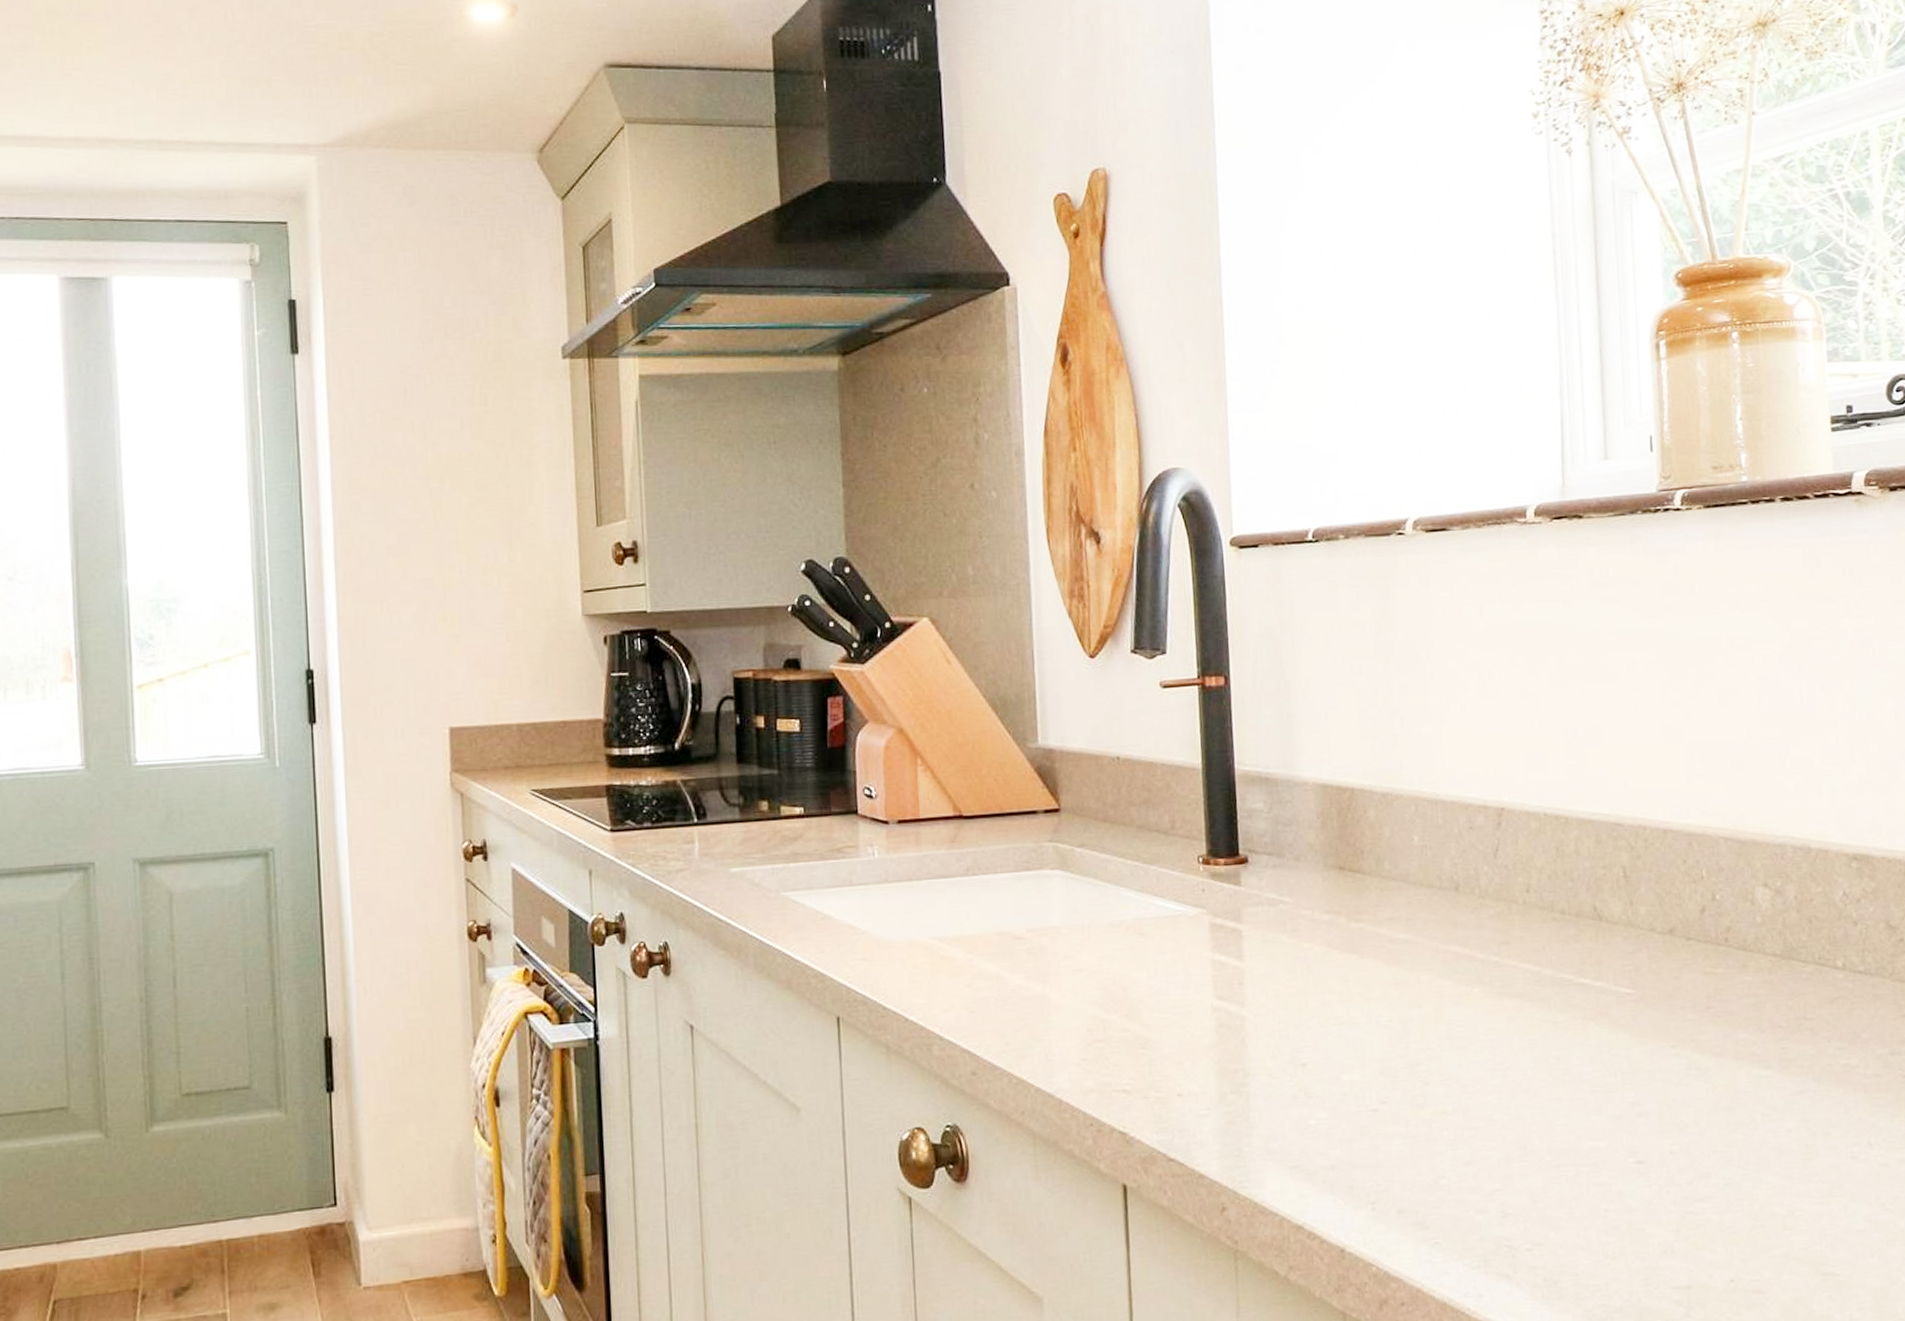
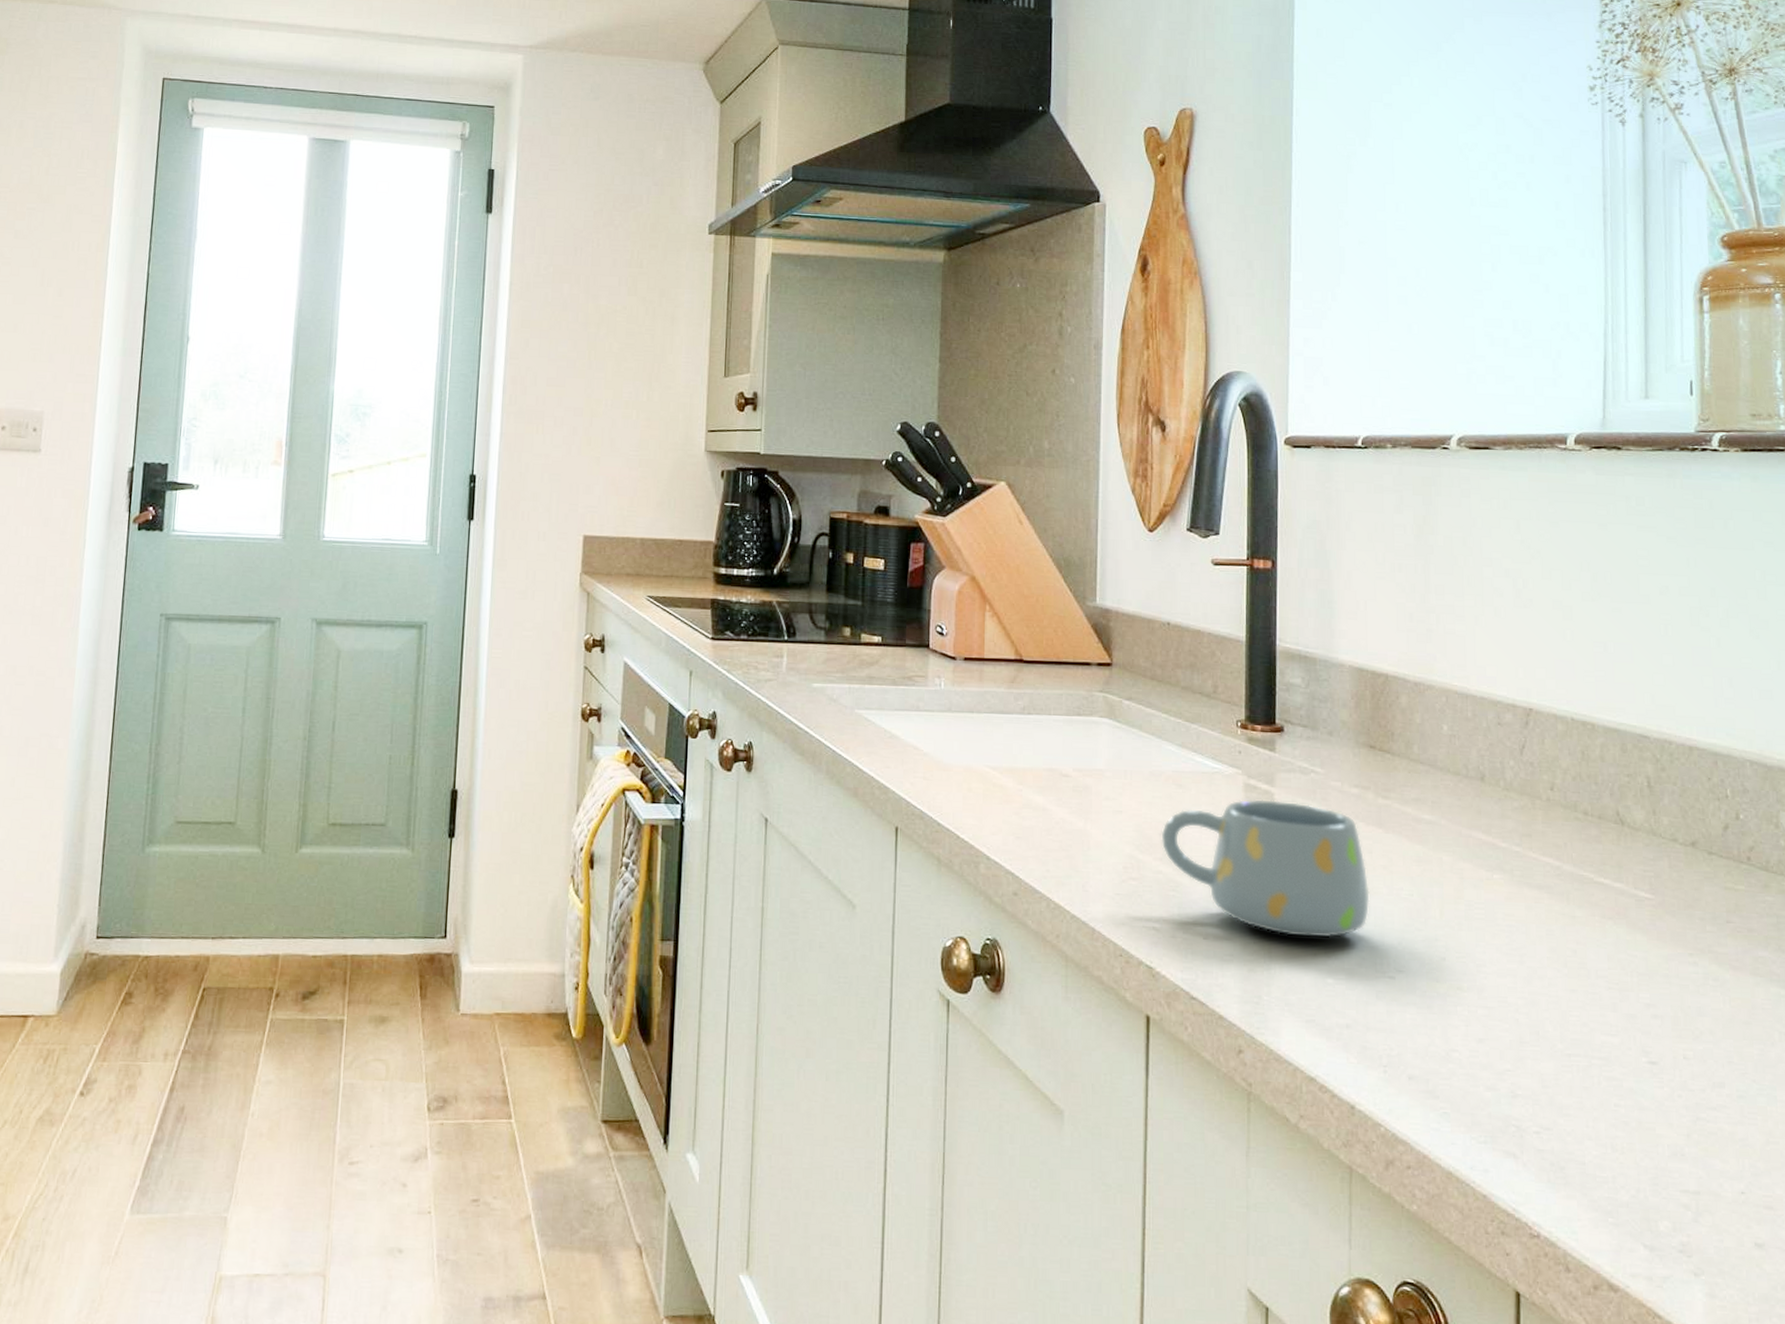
mug: none [1125,937,1348,1081] -> present [1161,799,1370,938]

